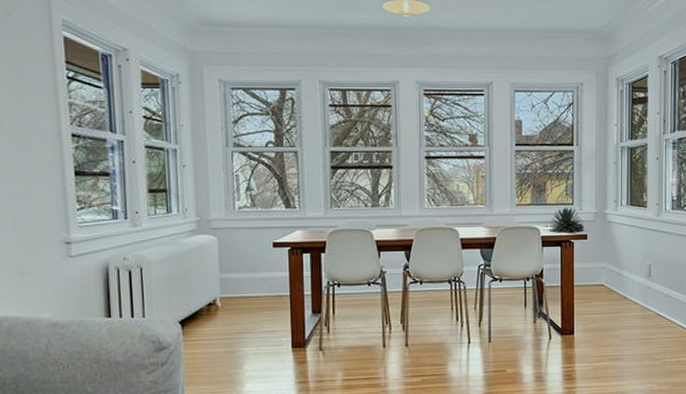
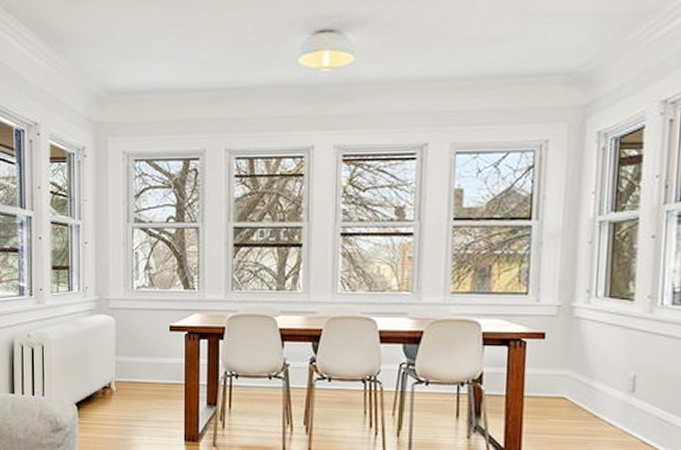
succulent plant: present [550,207,586,234] -> none [494,297,544,331]

